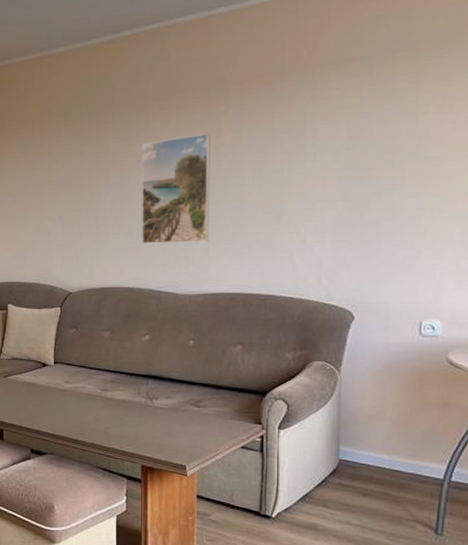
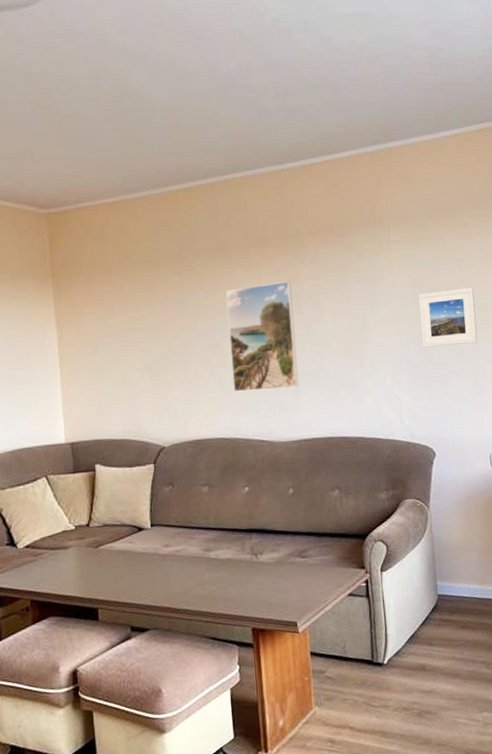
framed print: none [352,138,425,205] -> present [418,287,478,348]

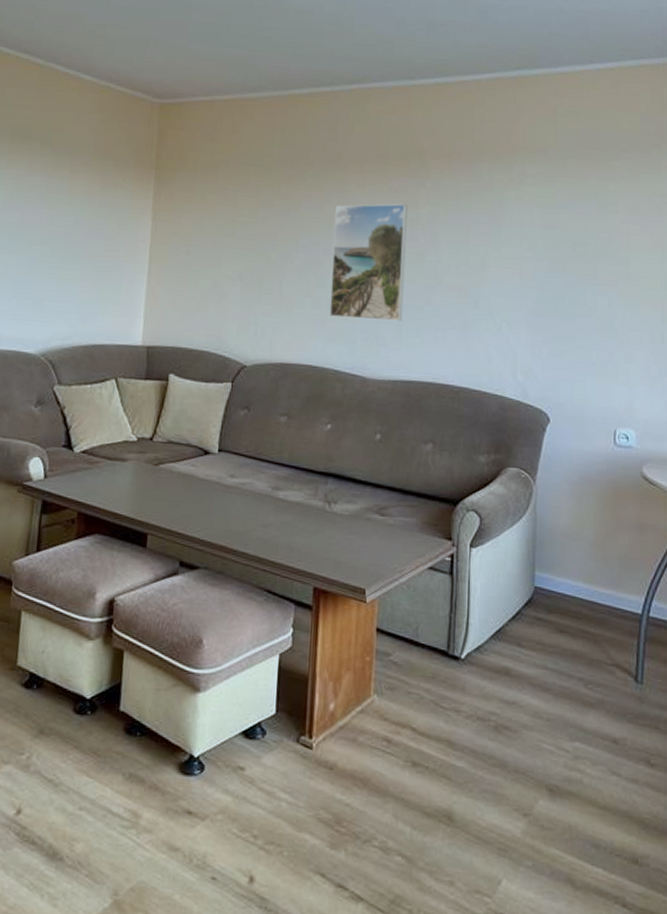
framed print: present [418,287,478,348] -> none [547,235,615,300]

